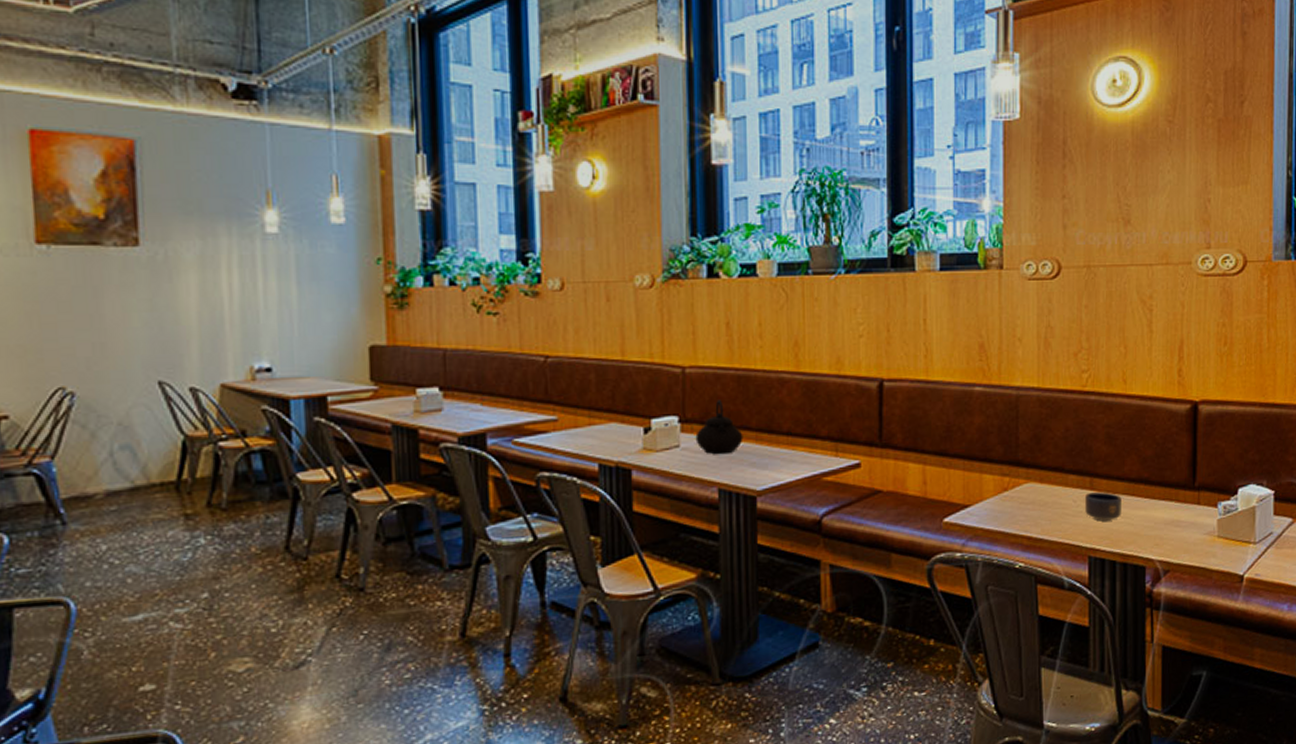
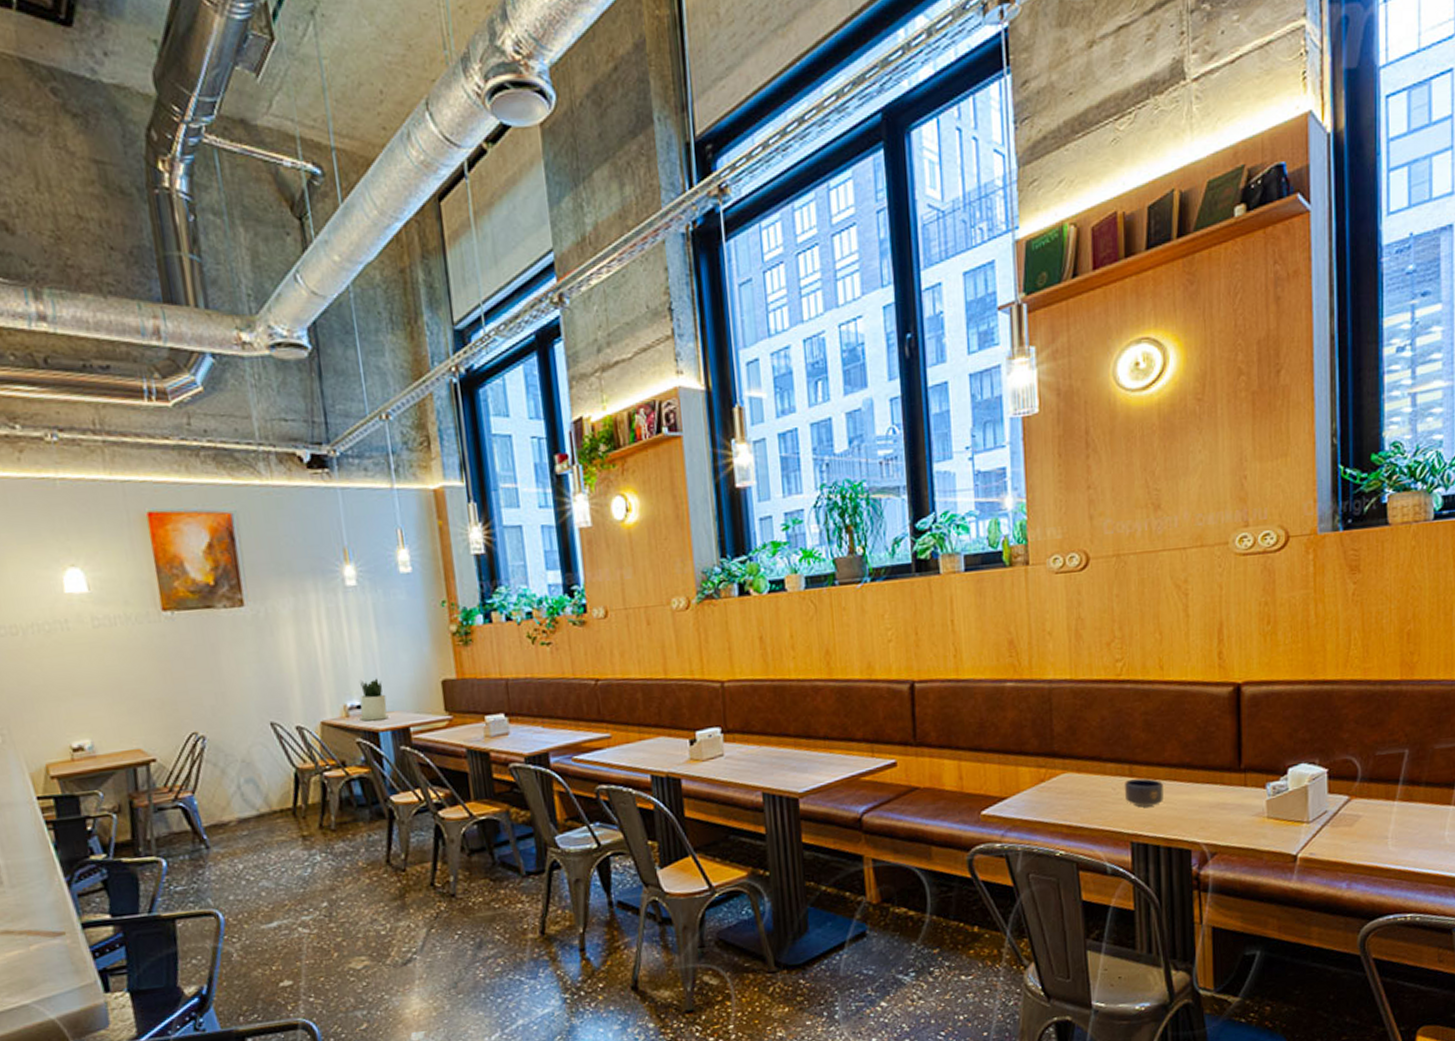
planter: none [267,338,303,387] -> present [359,678,389,722]
teapot: present [695,399,743,454] -> none [737,709,783,761]

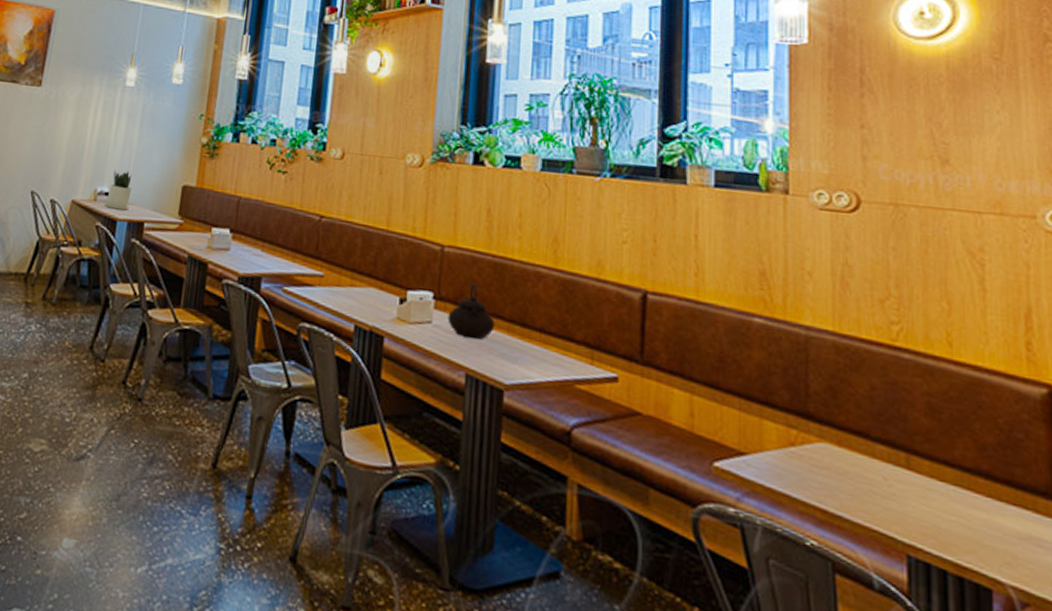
teapot: none [737,709,783,761] -> present [447,283,495,339]
mug: present [1124,778,1163,808] -> none [898,472,952,516]

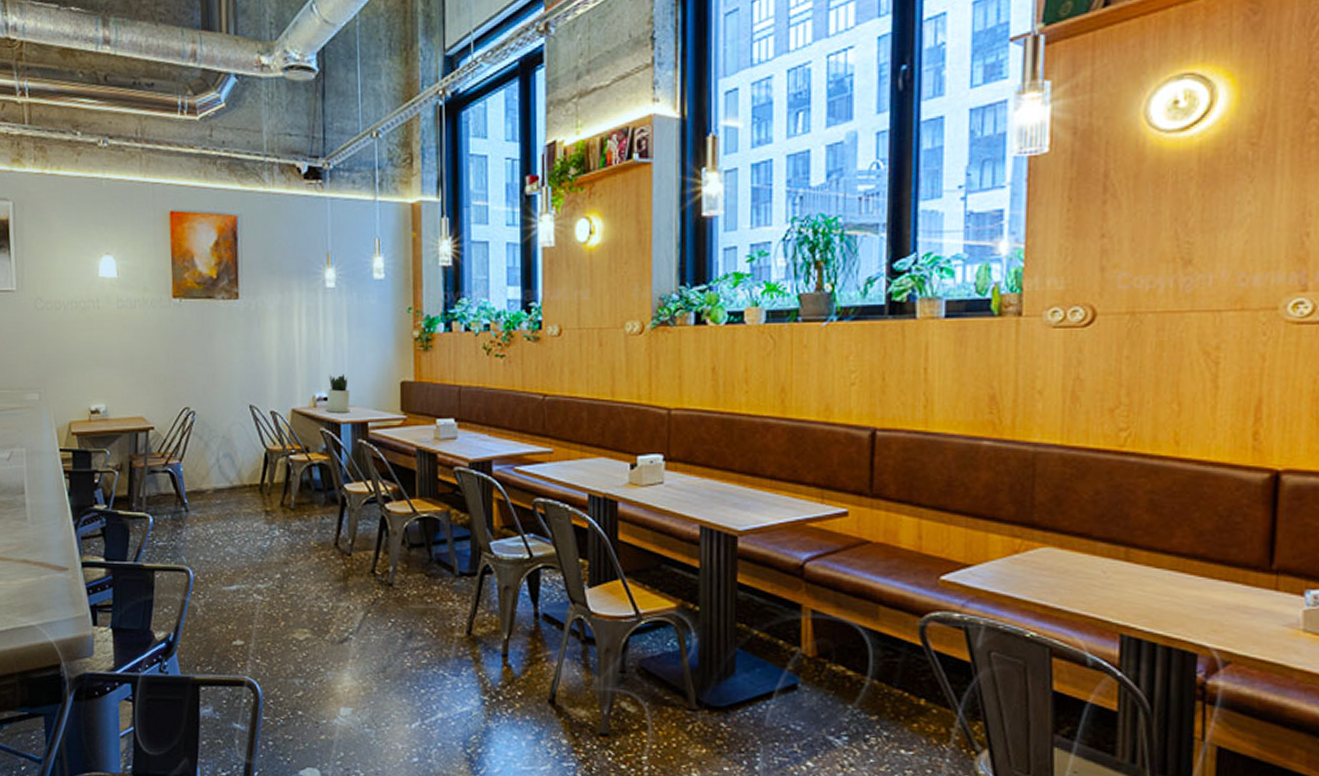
teapot: present [447,283,495,339] -> none [679,441,726,492]

